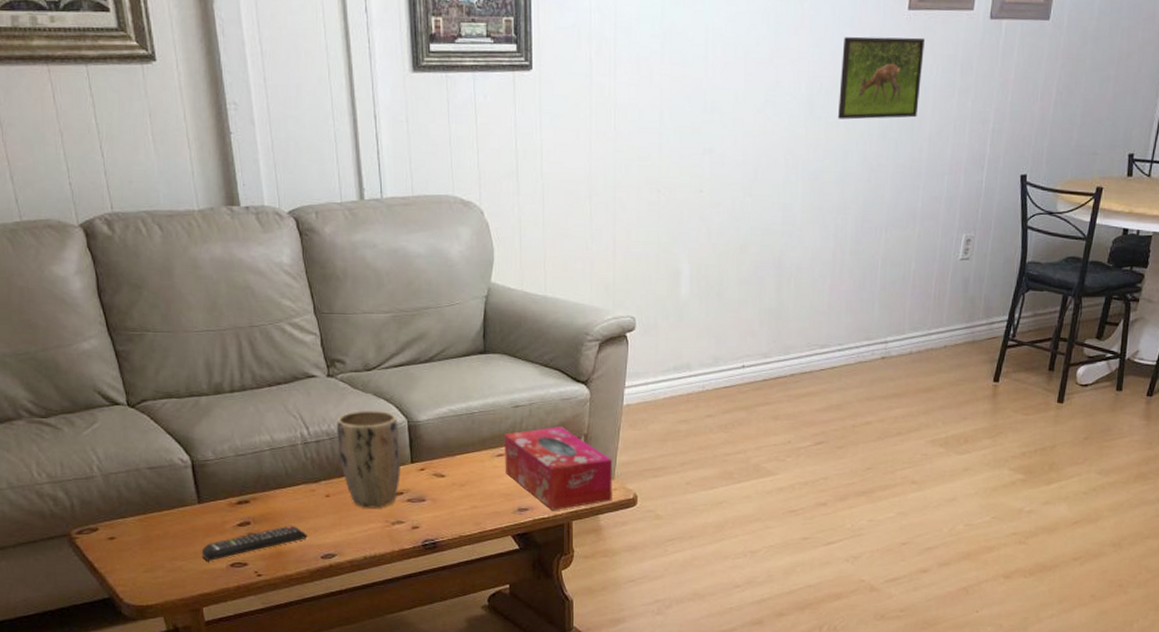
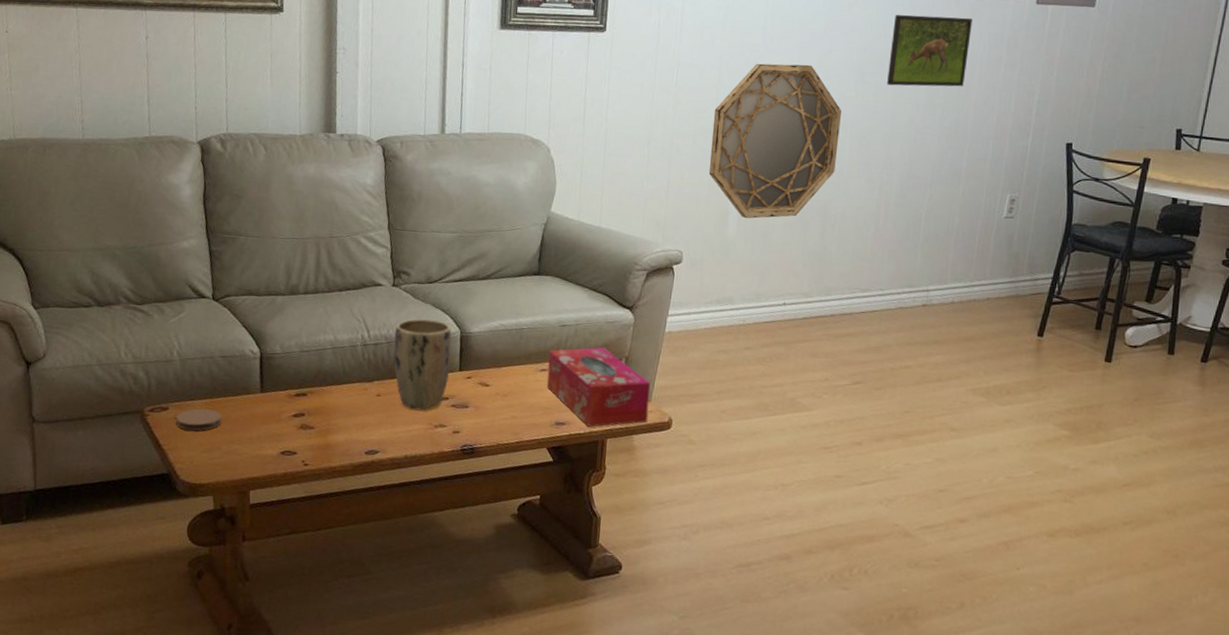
coaster: none [109,526,160,551] -> present [176,408,222,431]
remote control: present [201,525,309,561] -> none [256,419,356,447]
home mirror: none [656,99,792,278] -> present [708,63,841,219]

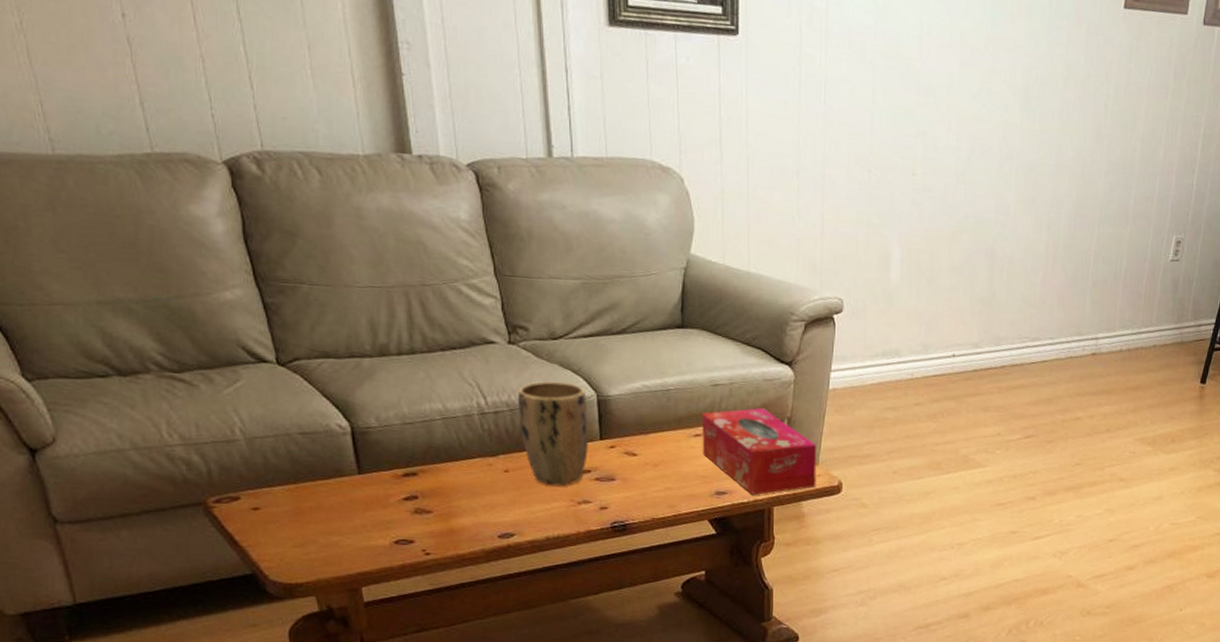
coaster: present [176,408,222,431] -> none [252,496,313,523]
home mirror: present [708,63,841,219] -> none [866,81,1006,262]
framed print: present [887,14,972,87] -> none [1053,30,1140,117]

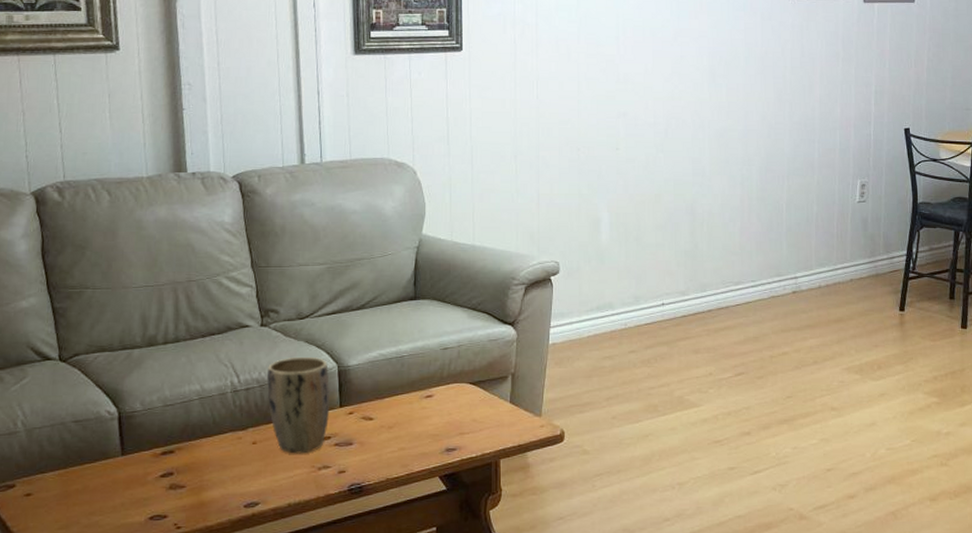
tissue box: present [701,408,817,495] -> none [432,367,540,449]

